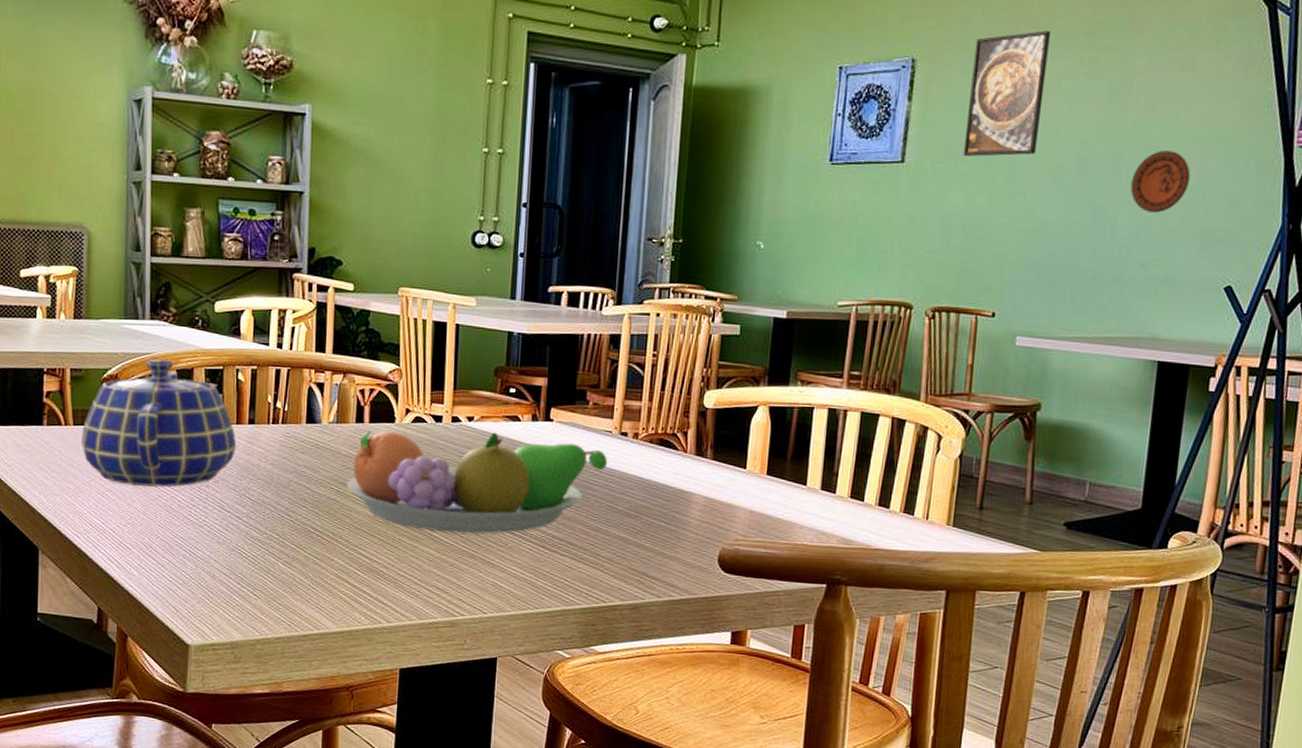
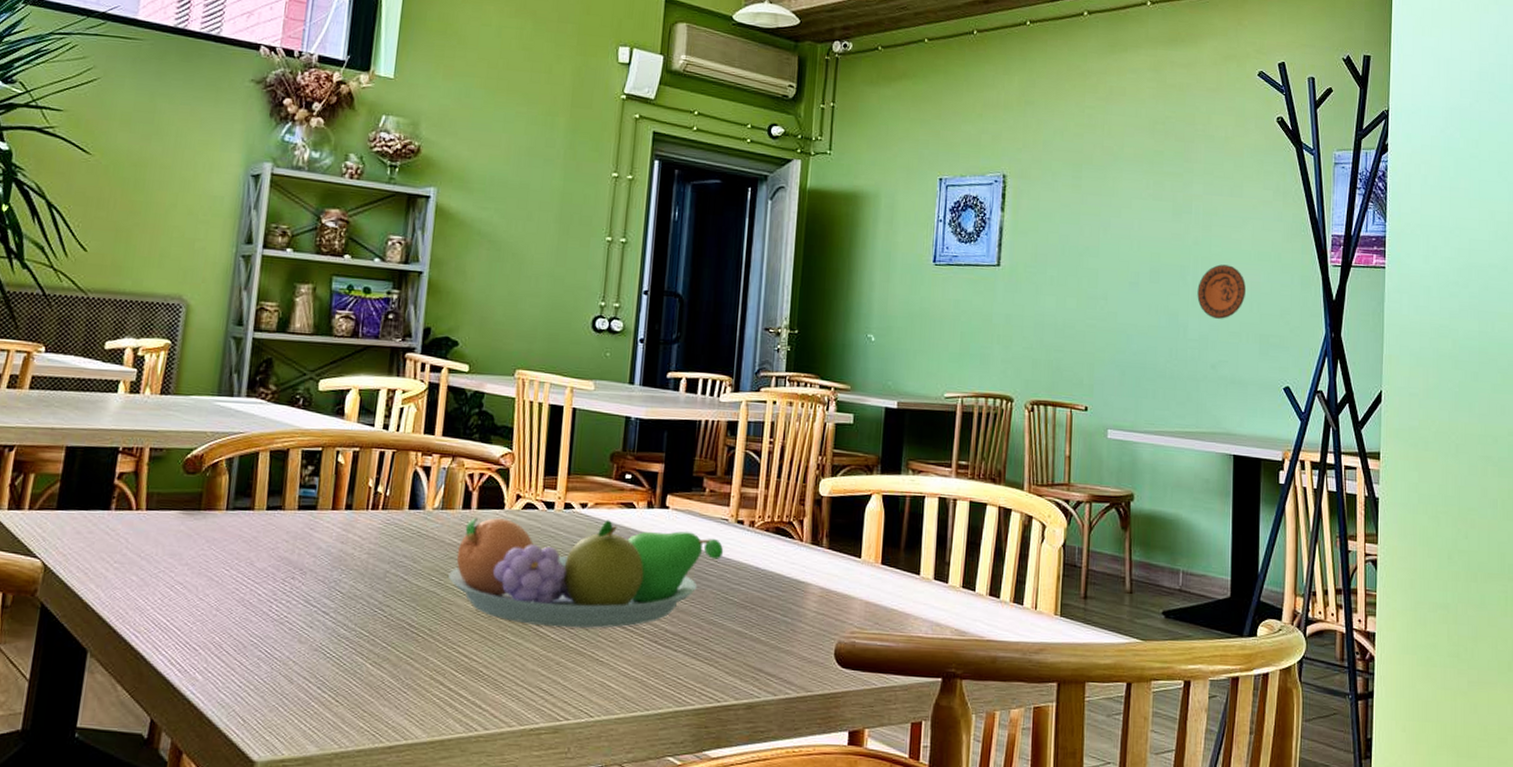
teapot: present [81,359,237,487] -> none [152,439,330,579]
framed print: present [963,30,1050,157] -> none [1051,156,1120,264]

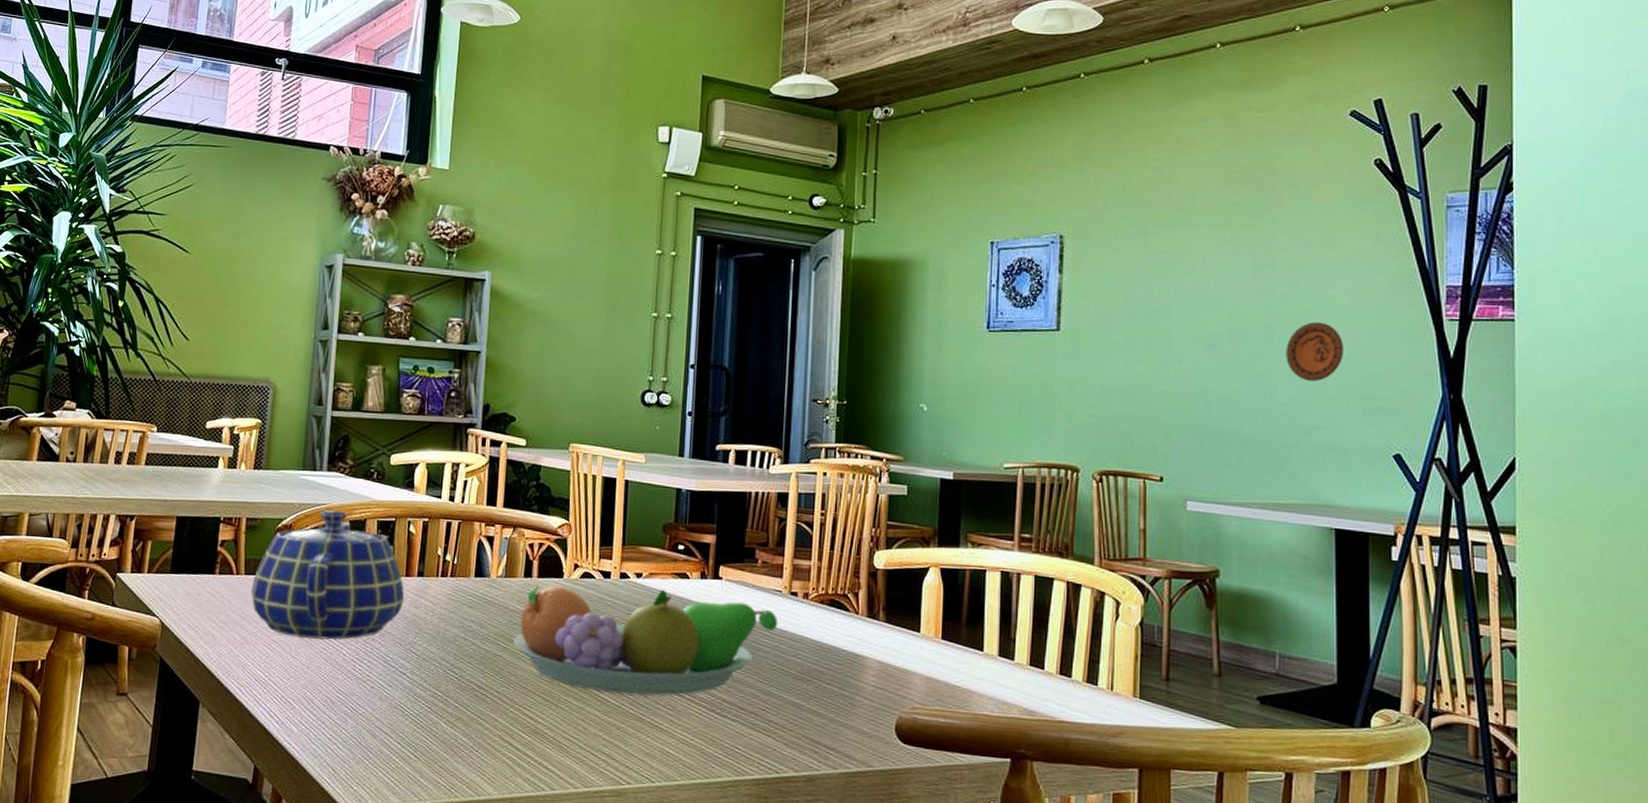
teapot: none [152,439,330,579] -> present [250,510,405,640]

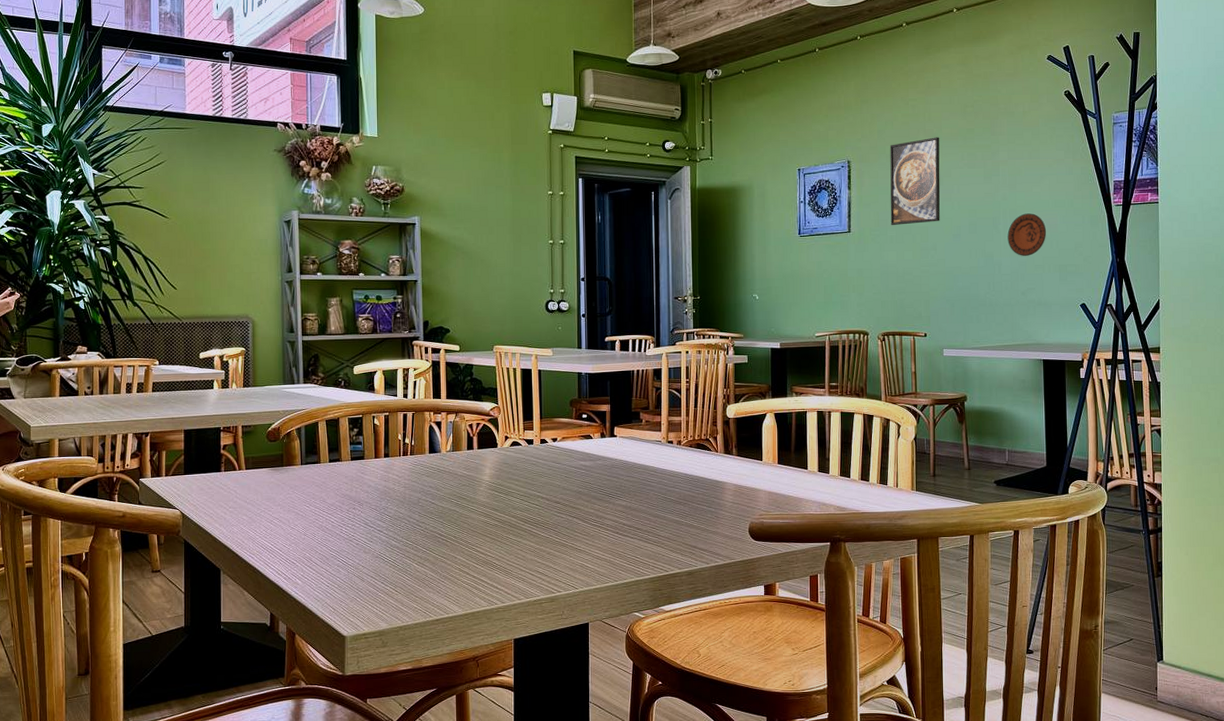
teapot: present [250,510,405,640] -> none [252,413,376,513]
fruit bowl: present [513,586,778,696] -> none [463,449,660,528]
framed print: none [1117,211,1190,326] -> present [890,137,940,225]

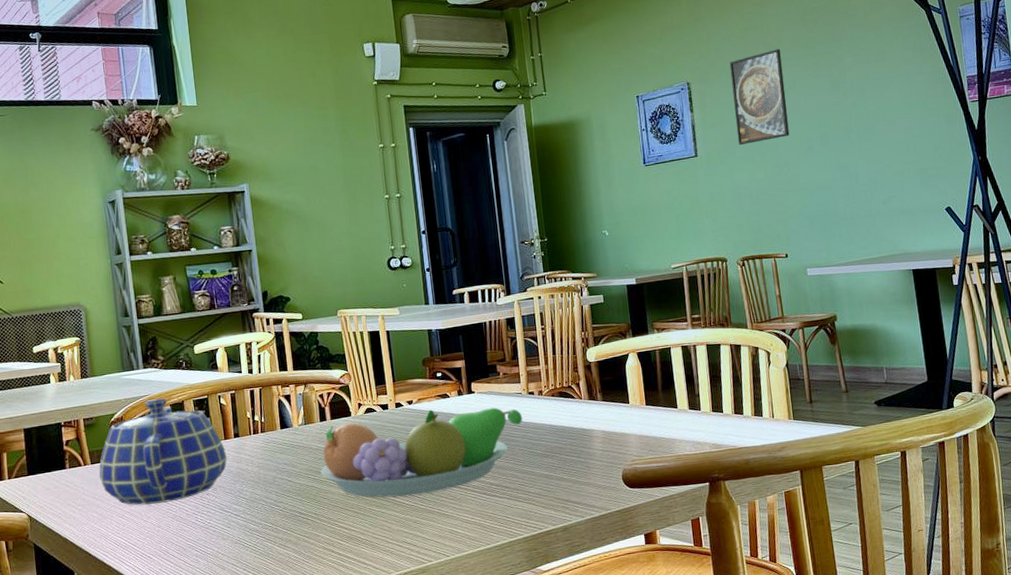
teapot: none [252,413,376,513] -> present [99,398,228,505]
fruit bowl: none [463,449,660,528] -> present [320,407,523,497]
decorative plate: present [1007,213,1047,256] -> none [861,118,902,164]

